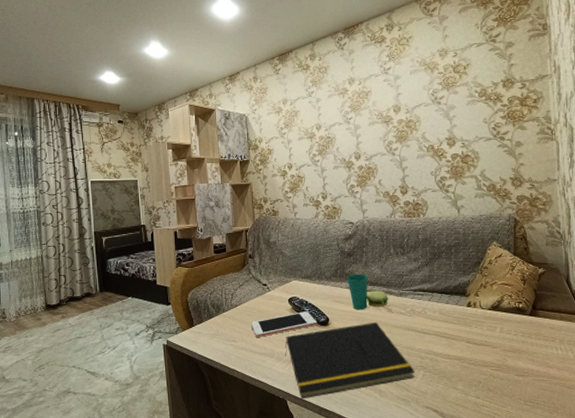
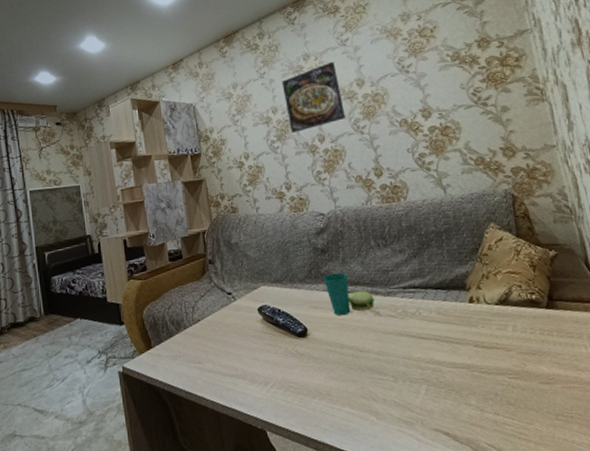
cell phone: present [251,311,317,337] -> none [217,321,294,356]
notepad: present [285,322,415,400] -> none [258,328,417,429]
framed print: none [327,87,381,150] -> present [281,61,346,134]

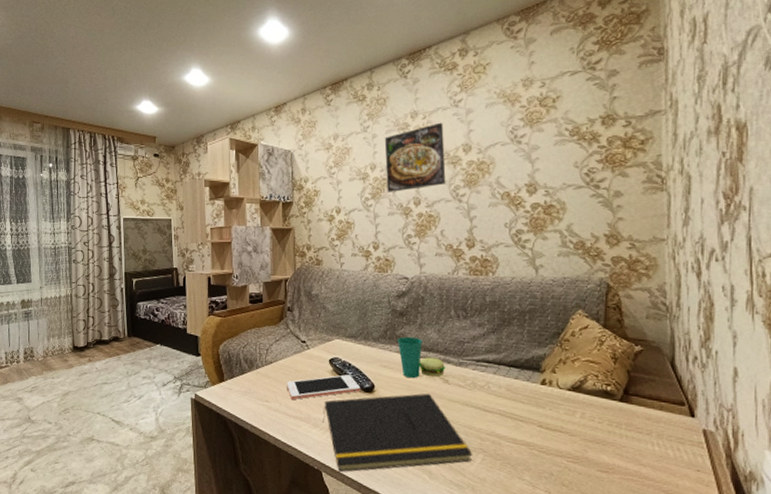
cell phone: none [217,321,294,356] -> present [287,374,361,400]
notepad: none [258,328,417,429] -> present [323,393,473,473]

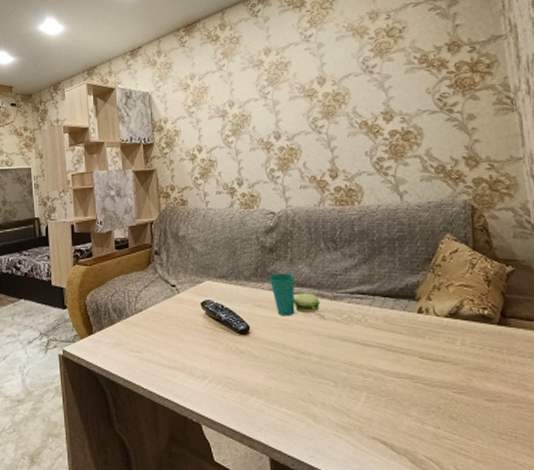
cell phone: present [287,374,361,400] -> none [159,317,236,348]
notepad: present [323,393,473,473] -> none [198,330,357,424]
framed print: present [384,122,446,193] -> none [240,57,304,129]

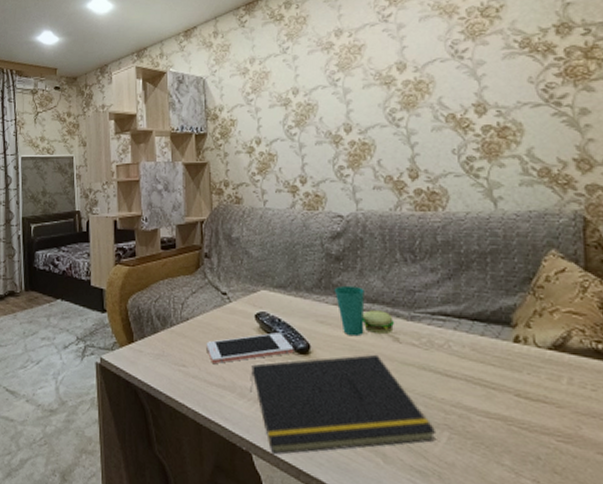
cell phone: none [159,317,236,348] -> present [206,332,294,364]
notepad: none [198,330,357,424] -> present [250,354,437,455]

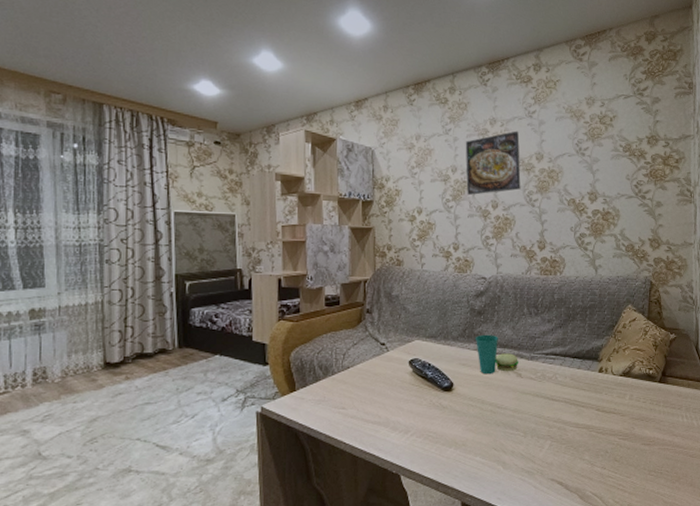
cell phone: present [206,332,294,364] -> none [365,375,440,404]
notepad: present [250,354,437,455] -> none [402,387,542,474]
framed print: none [306,39,379,120] -> present [465,131,521,196]

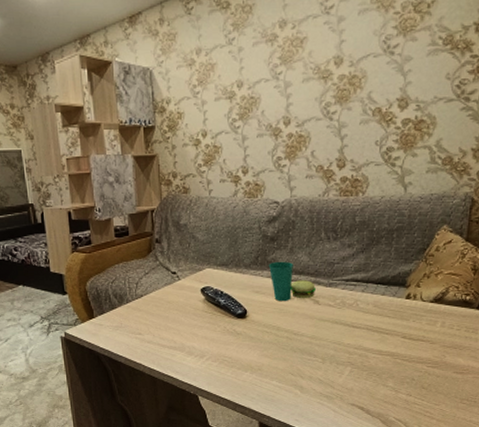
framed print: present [465,131,521,196] -> none [251,32,316,113]

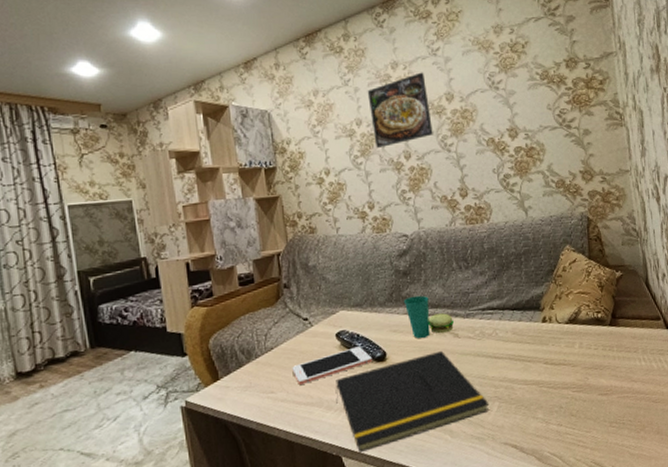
cell phone: none [159,302,234,330] -> present [292,346,373,385]
notepad: none [197,314,342,395] -> present [335,350,490,453]
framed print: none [251,32,316,113] -> present [367,72,433,149]

